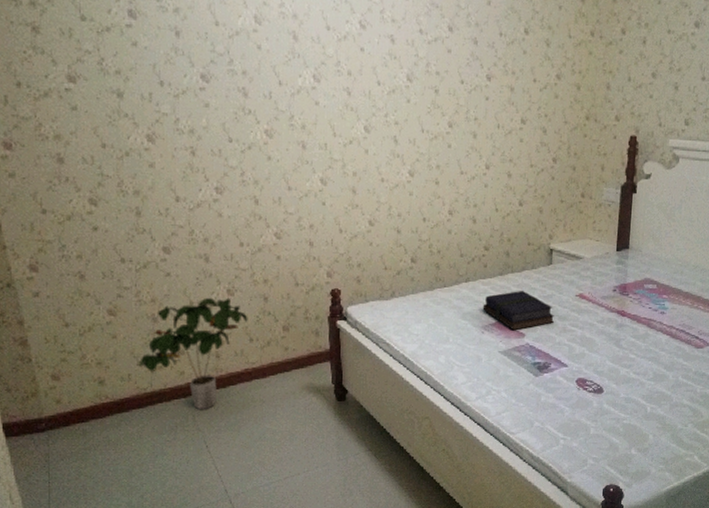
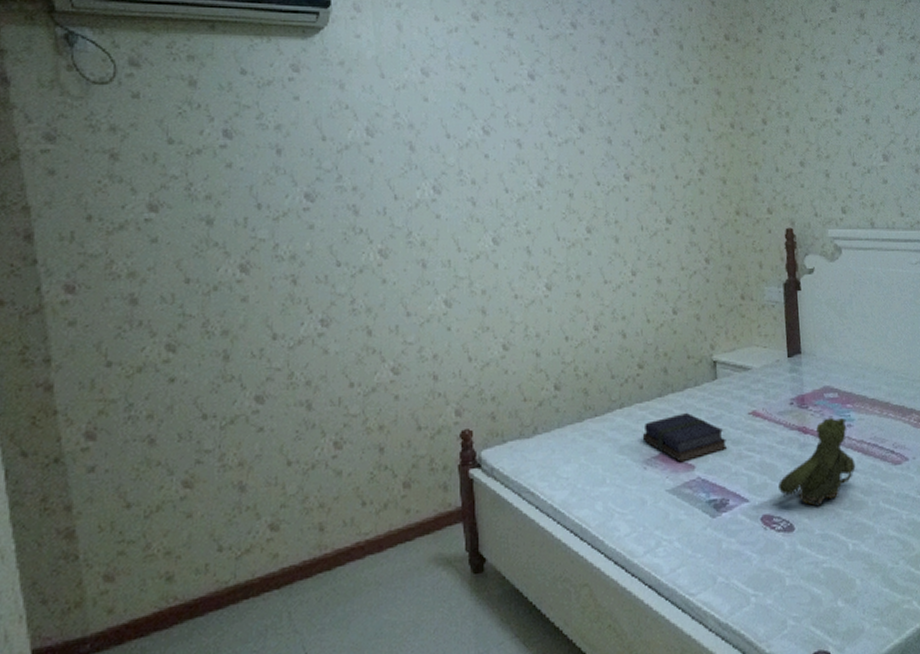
potted plant: present [139,297,248,409] -> none [220,452,360,603]
stuffed toy: none [594,305,663,376] -> present [778,417,856,507]

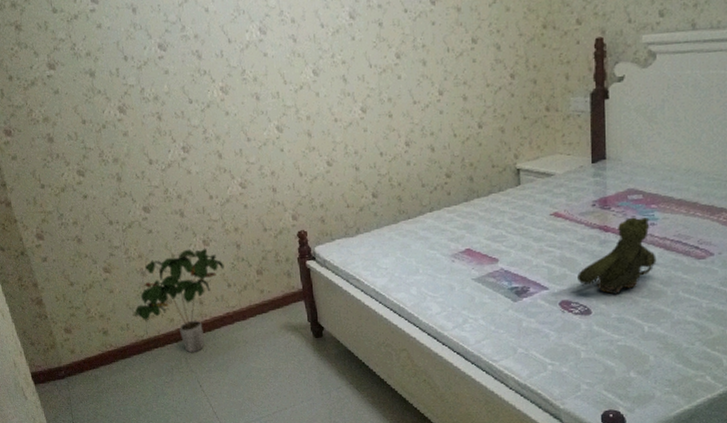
potted plant: none [220,452,360,603] -> present [134,248,225,352]
book: present [642,412,728,463] -> none [450,214,530,257]

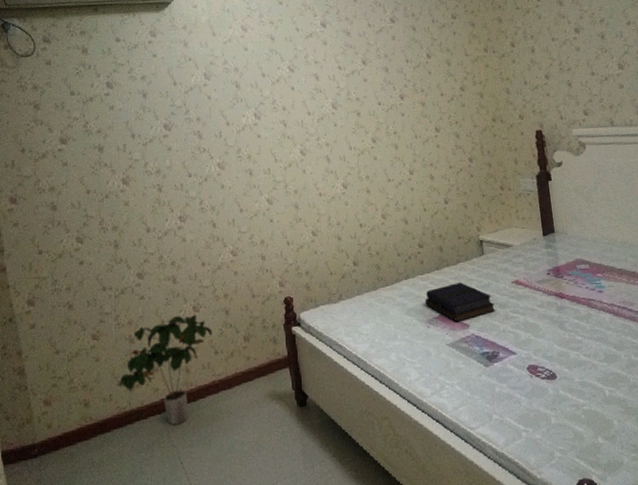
book: none [450,214,530,257] -> present [425,281,496,323]
stuffed toy: present [577,217,657,295] -> none [541,285,608,359]

